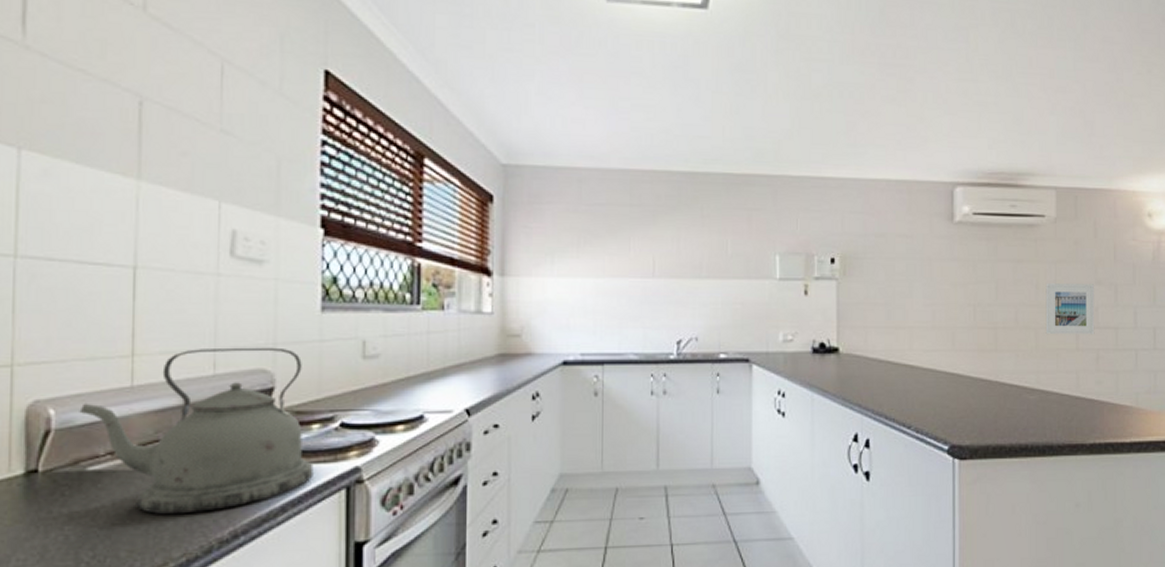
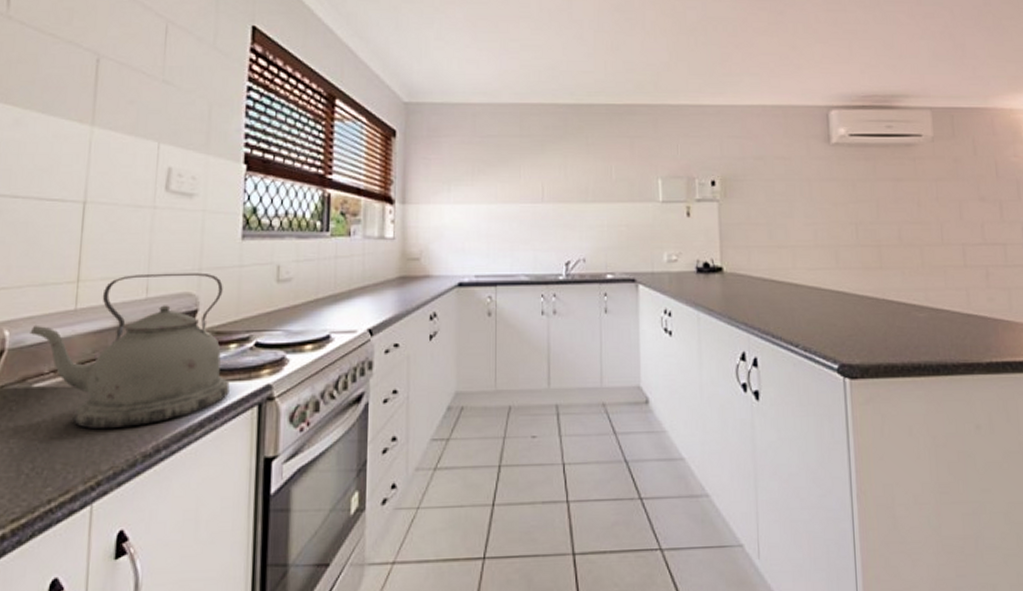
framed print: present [1045,283,1095,335] -> none [927,201,982,252]

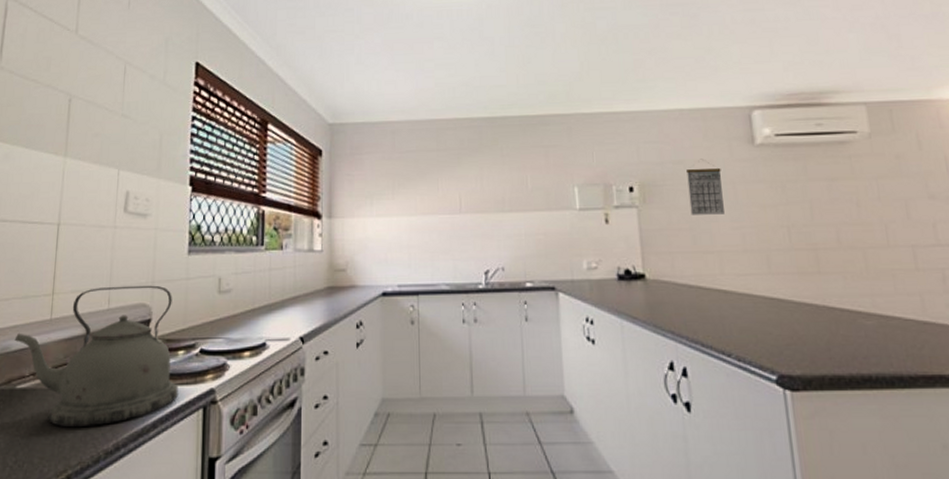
calendar: none [766,155,799,210] -> present [686,159,724,215]

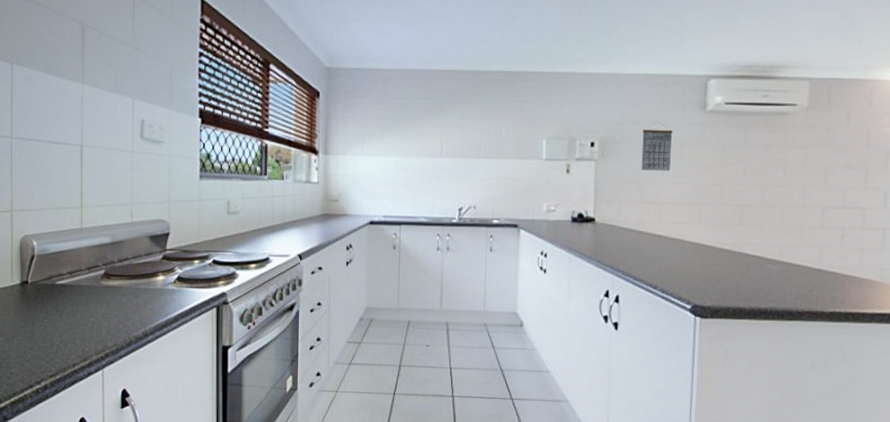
kettle: present [14,285,179,428] -> none [51,203,195,318]

